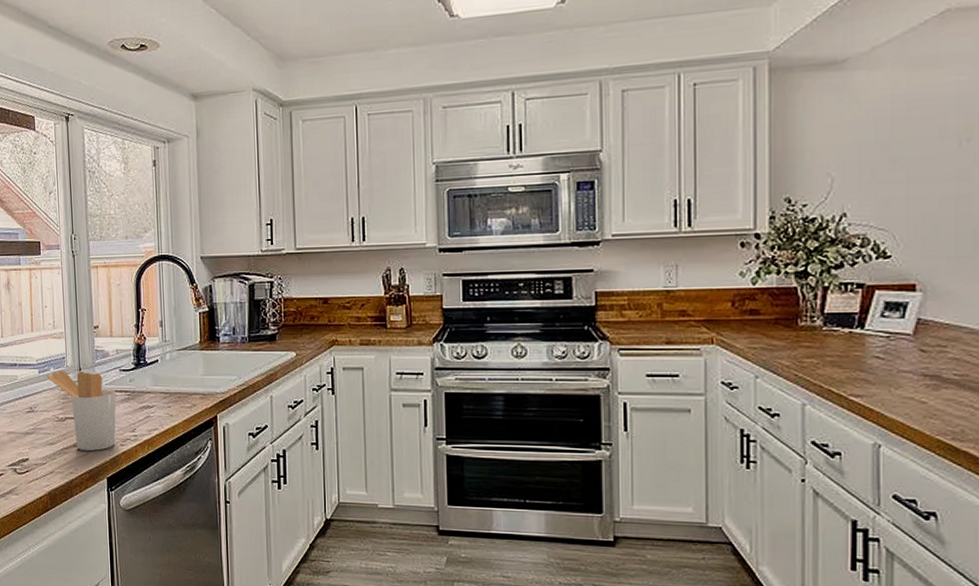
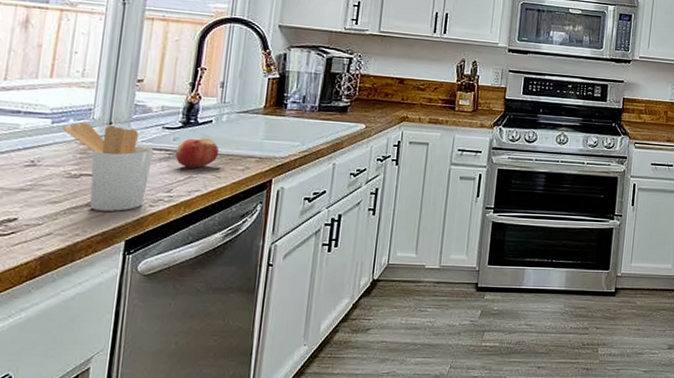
fruit: none [133,377,168,408] -> present [175,138,219,169]

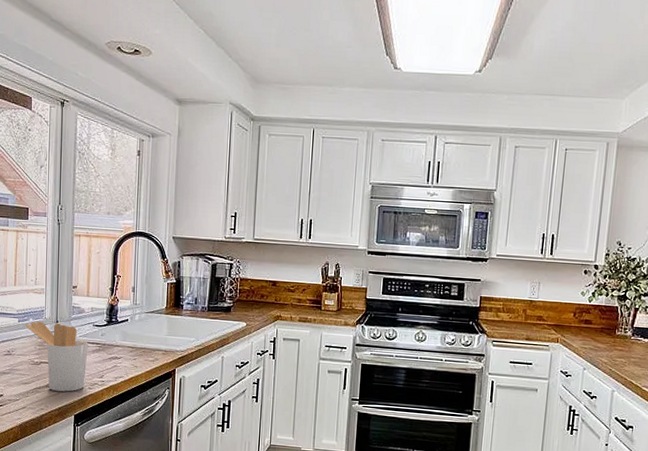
fruit: present [175,138,219,169] -> none [103,334,135,359]

